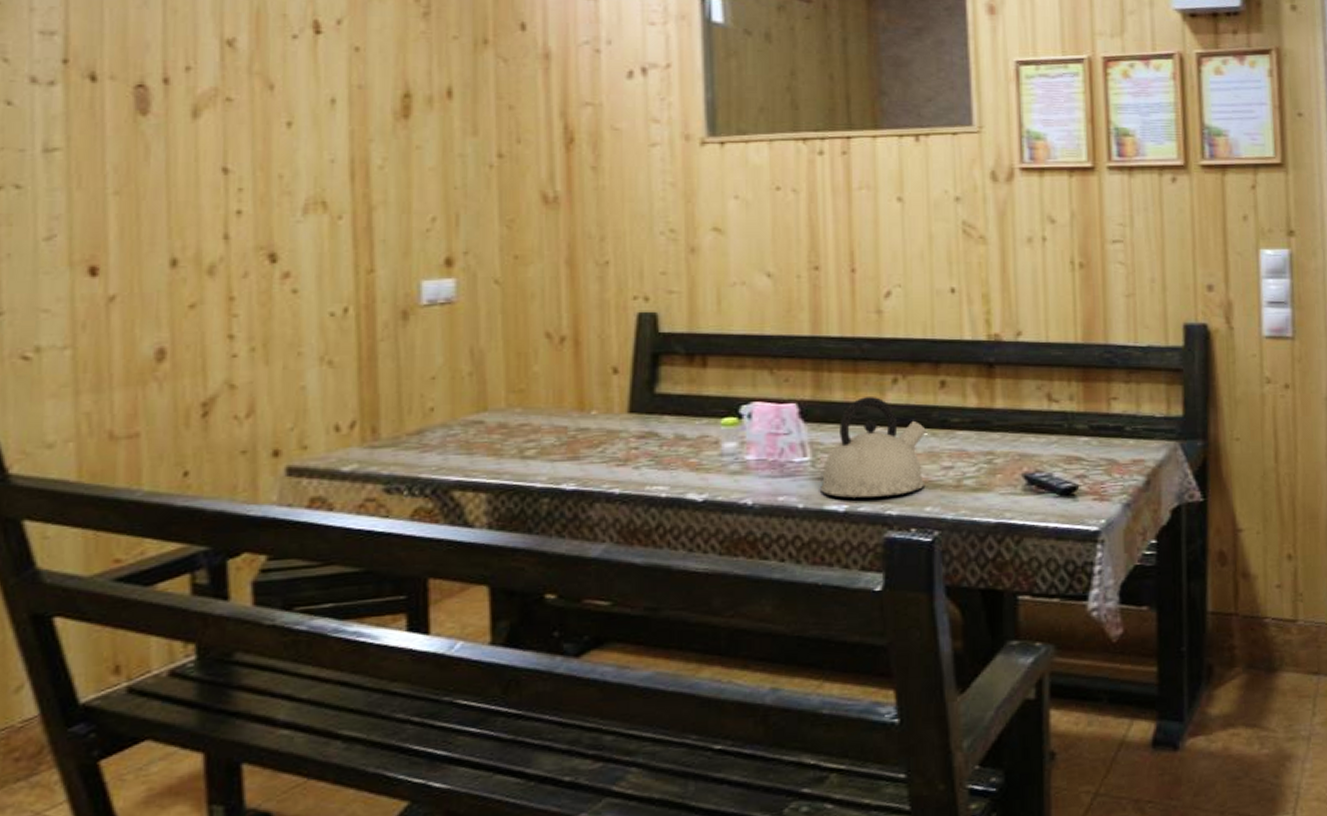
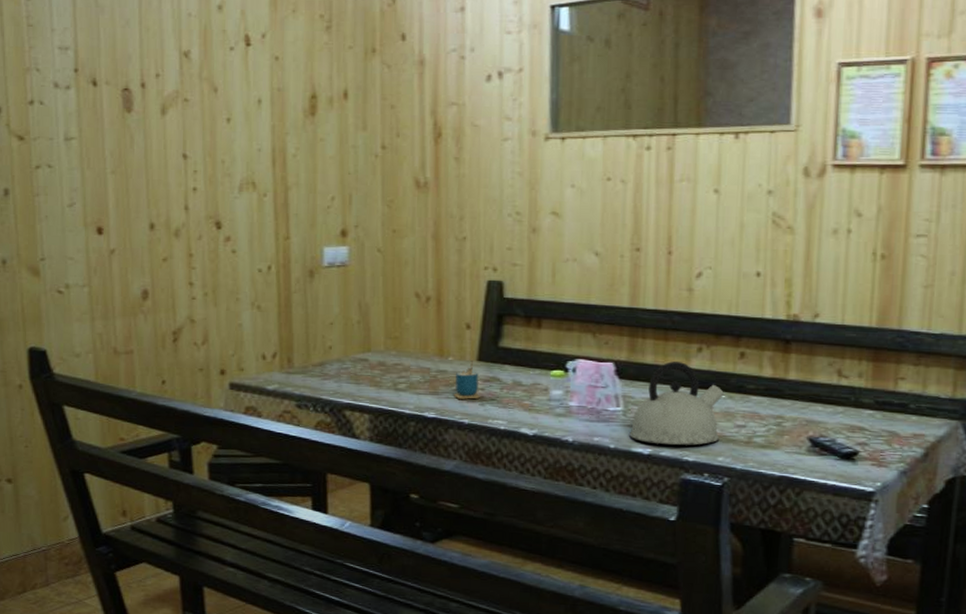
cup: none [600,410,634,463] -> present [454,358,480,399]

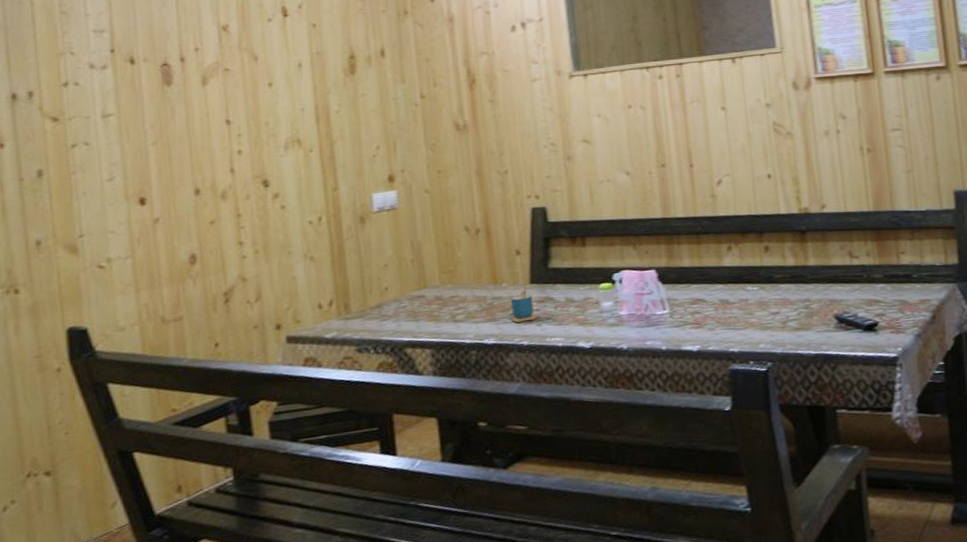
kettle: present [629,361,724,445] -> none [678,261,759,340]

